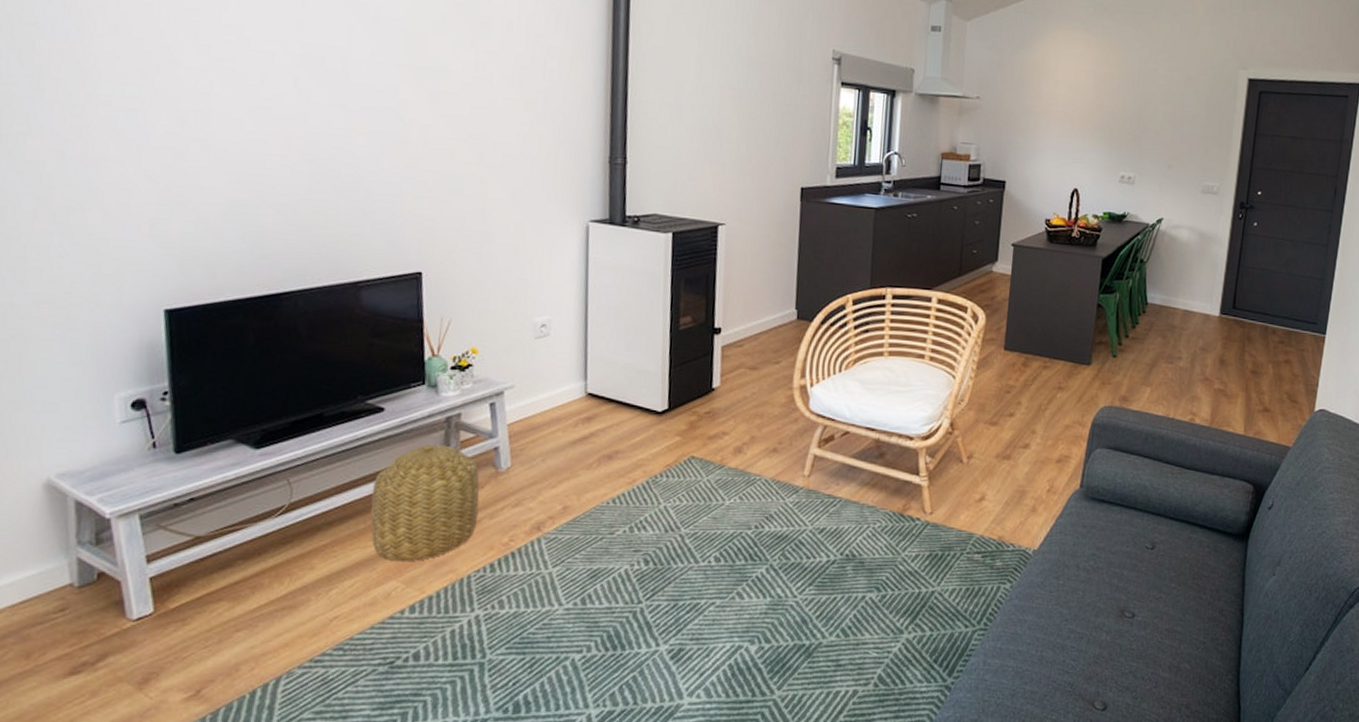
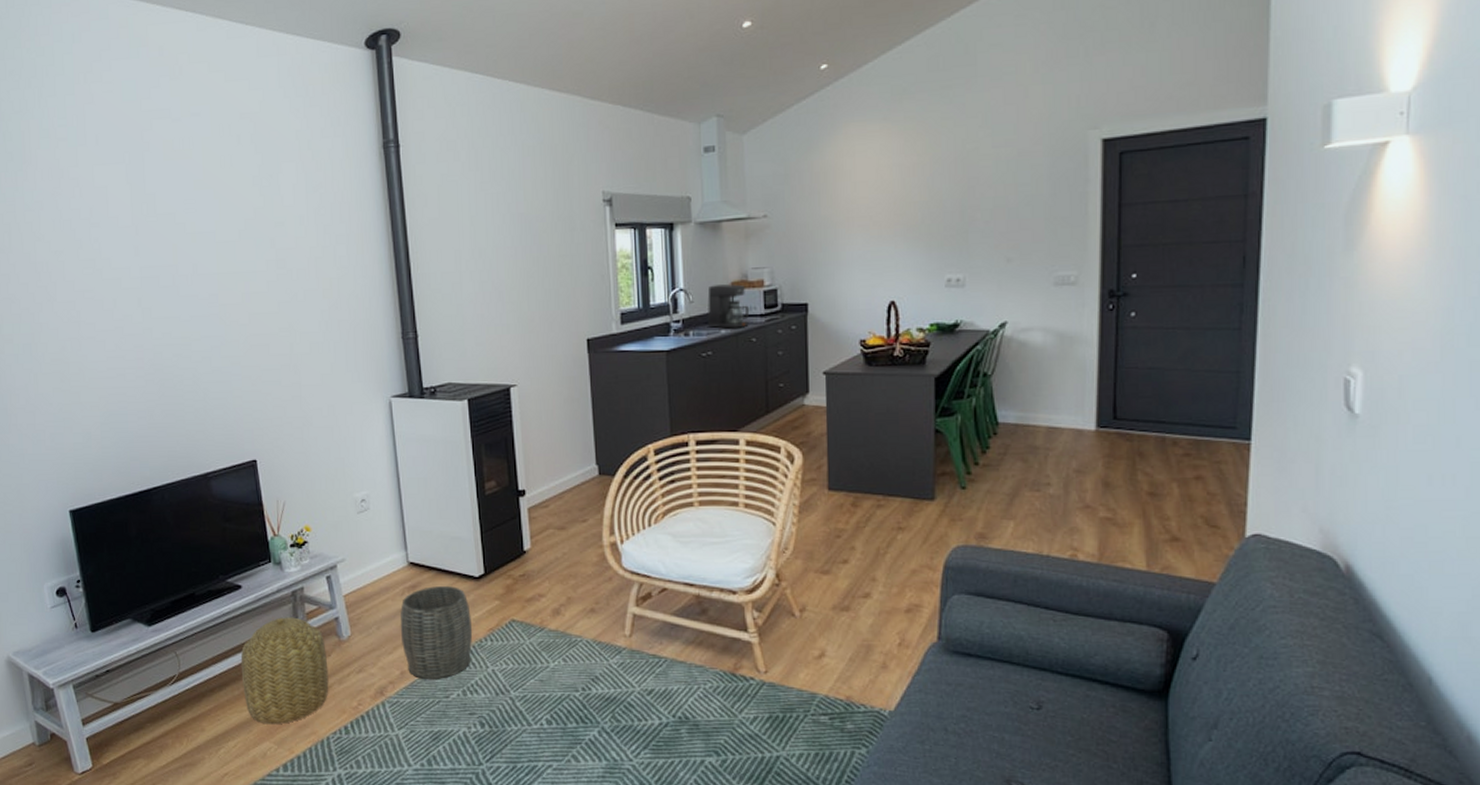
woven basket: none [568,419,649,515] -> present [400,586,473,679]
coffee maker: none [915,153,955,196] -> present [707,284,750,329]

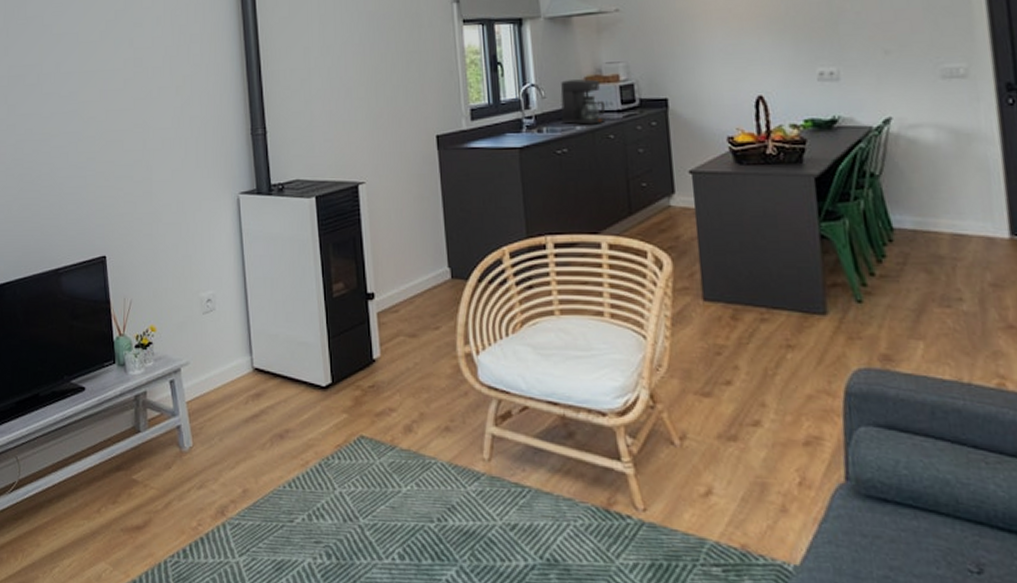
basket: present [240,617,329,725] -> none [80,423,168,543]
woven basket: present [400,586,473,679] -> none [243,395,319,500]

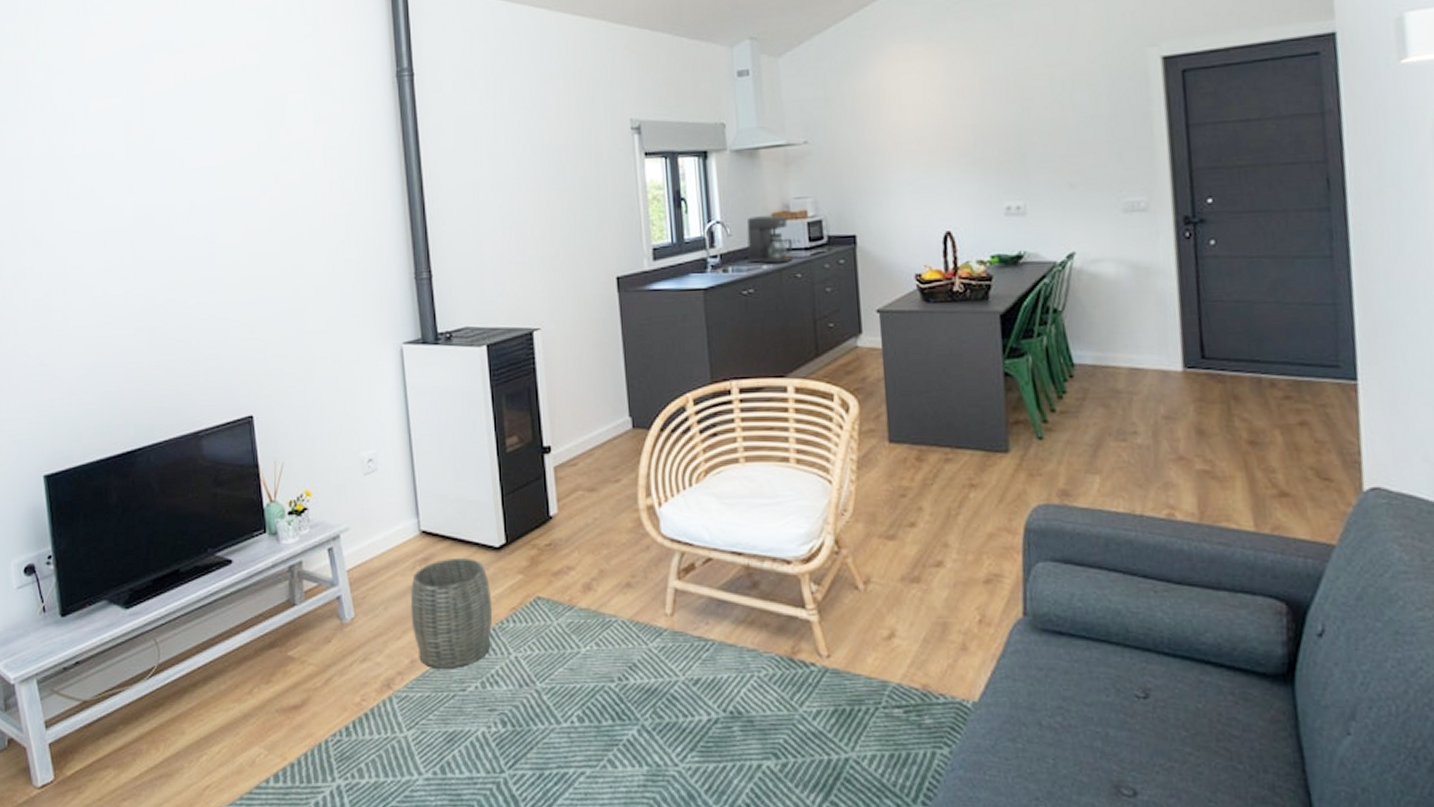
woven basket: none [243,395,319,500] -> present [410,559,493,669]

